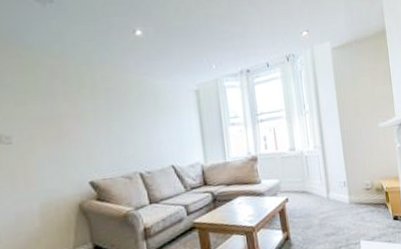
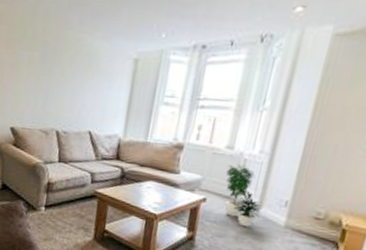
potted plant: none [295,160,331,214] -> present [224,164,262,228]

